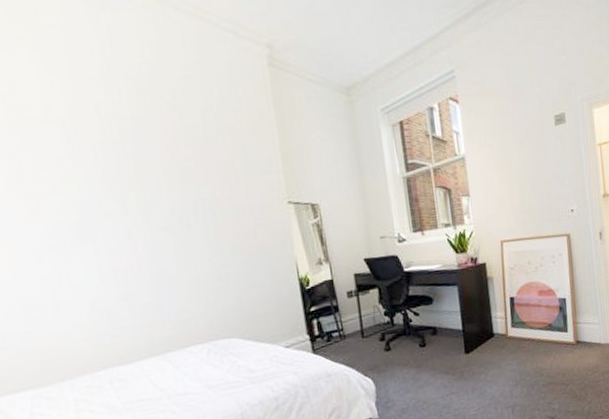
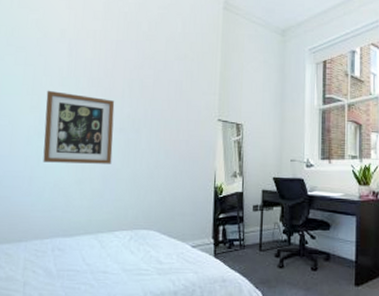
wall art: none [46,189,164,282] -> present [43,90,115,164]

